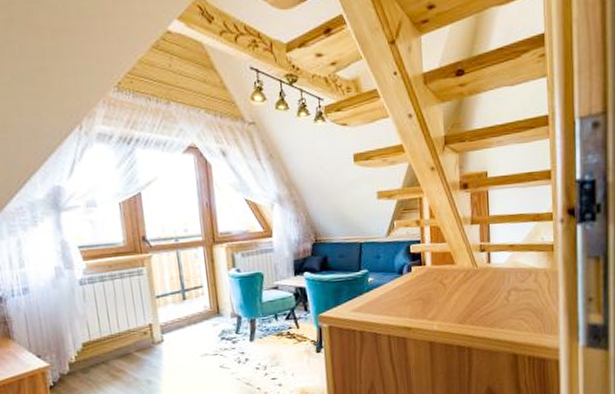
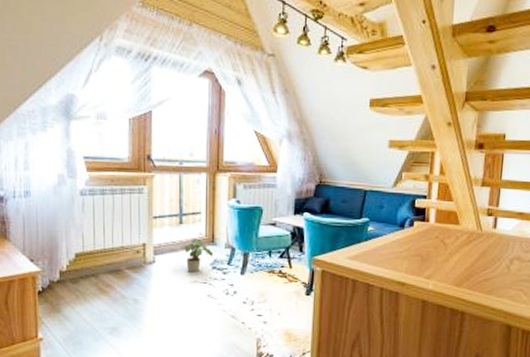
potted plant: none [190,311,221,347] -> present [183,238,214,273]

